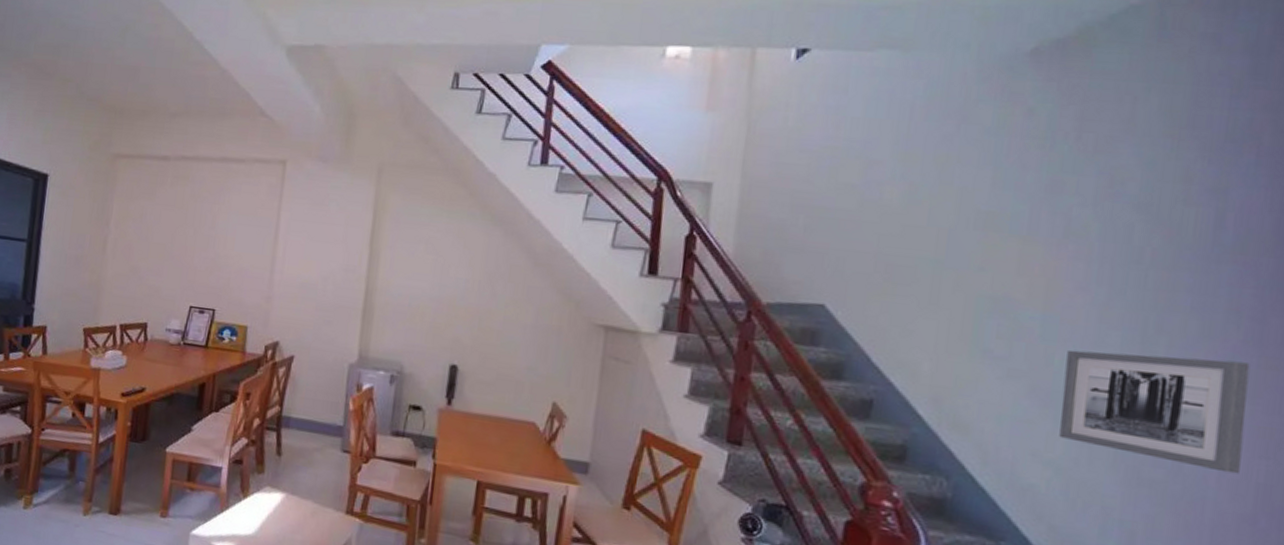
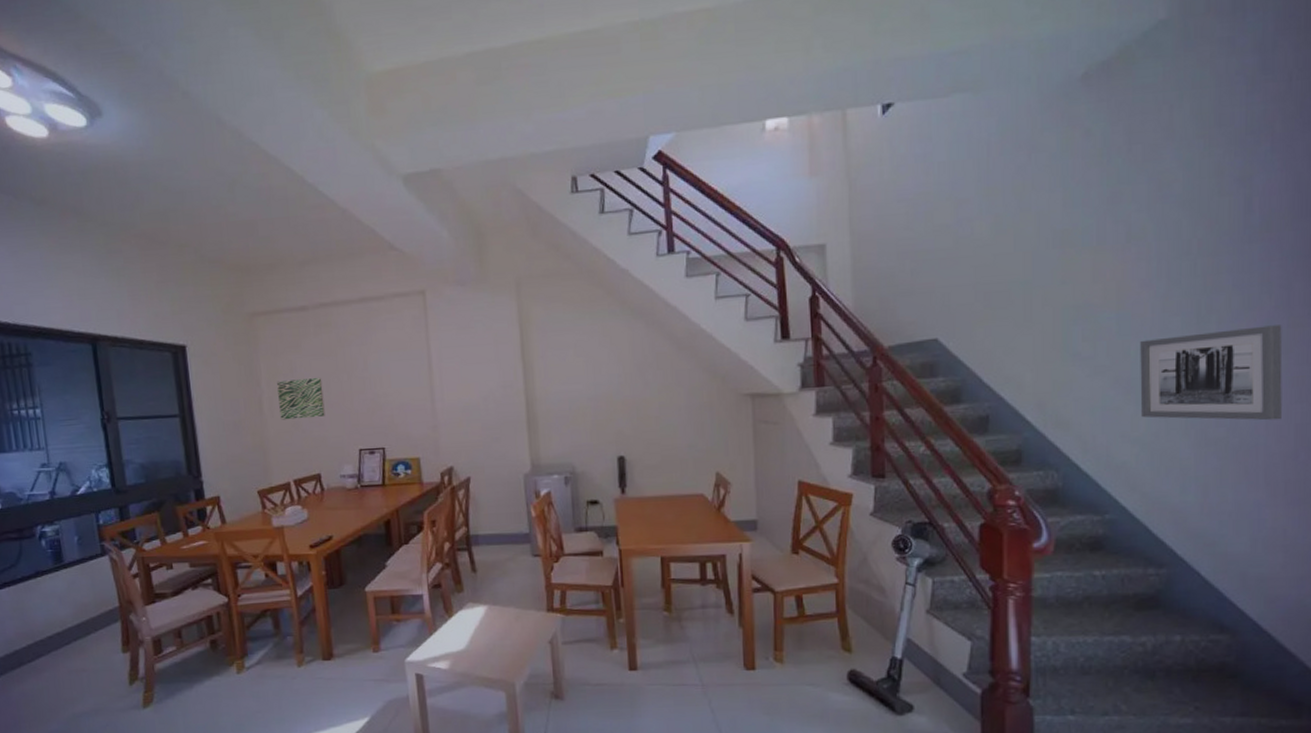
wall art: none [121,224,169,267] -> present [277,378,325,420]

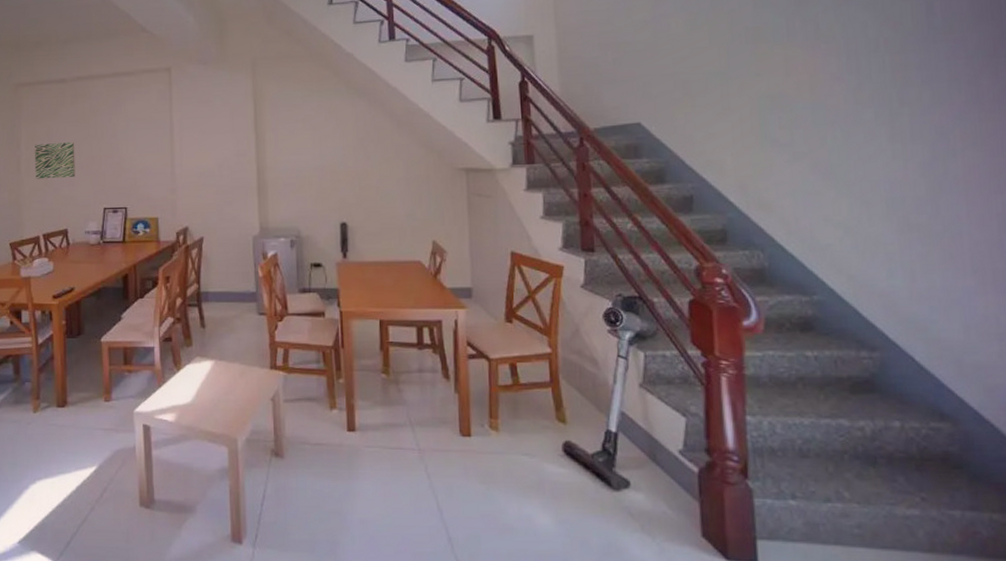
wall art: present [1140,325,1283,421] -> none [836,119,983,209]

